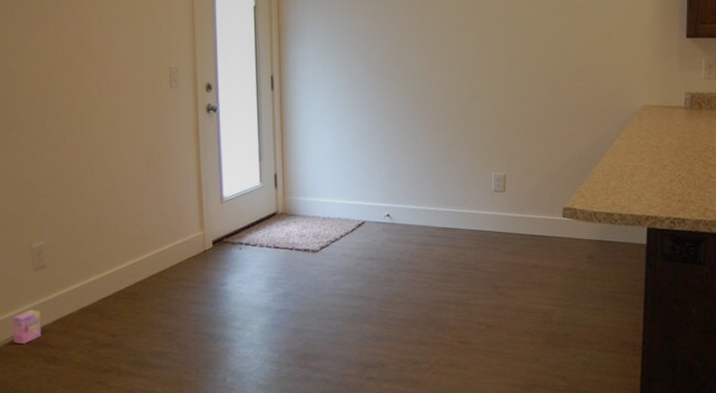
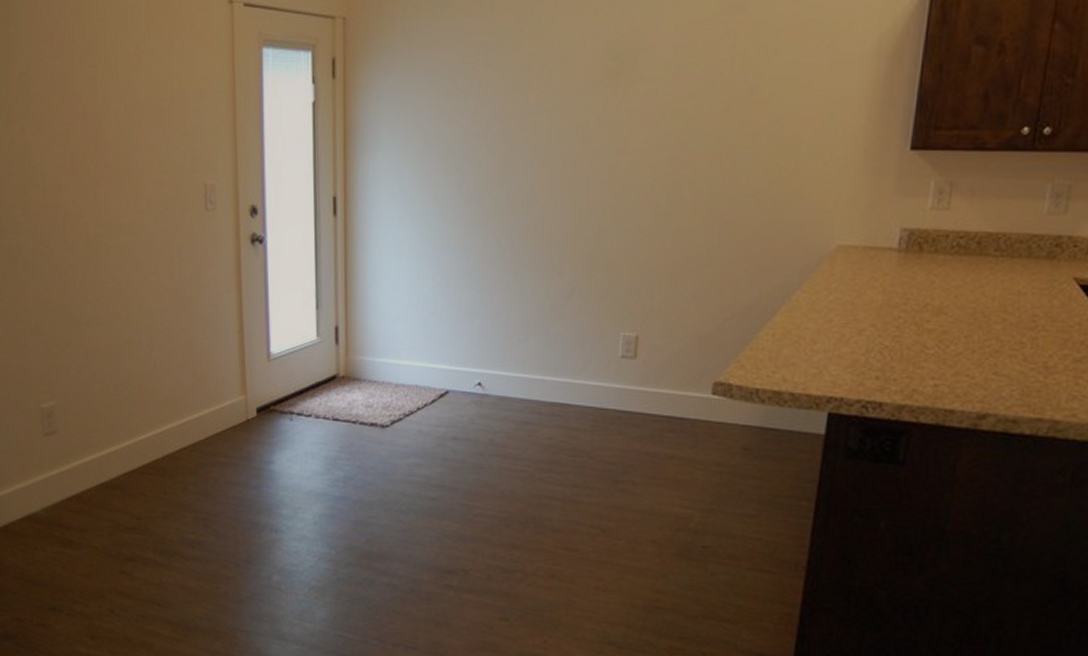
box: present [12,309,42,345] -> none [20,482,55,523]

